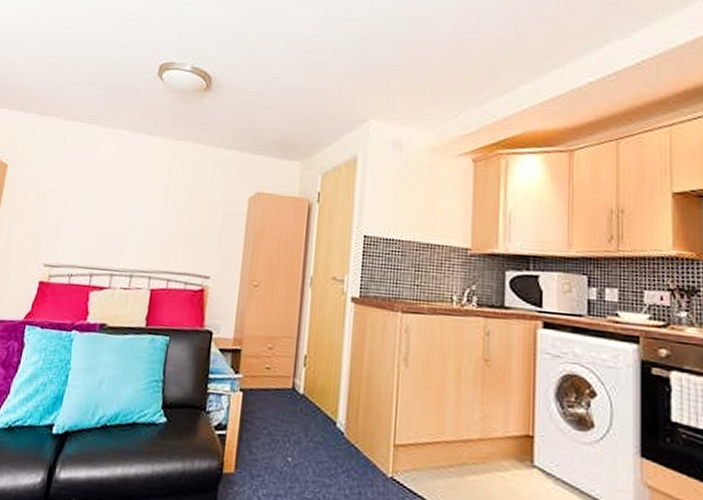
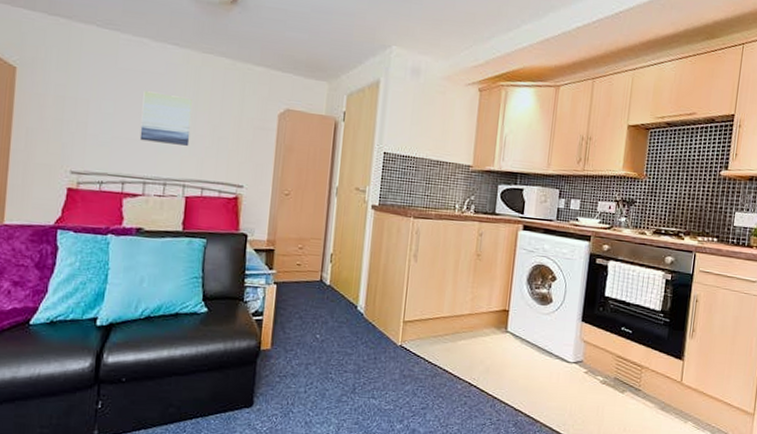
wall art: none [110,181,163,235] -> present [139,91,192,146]

